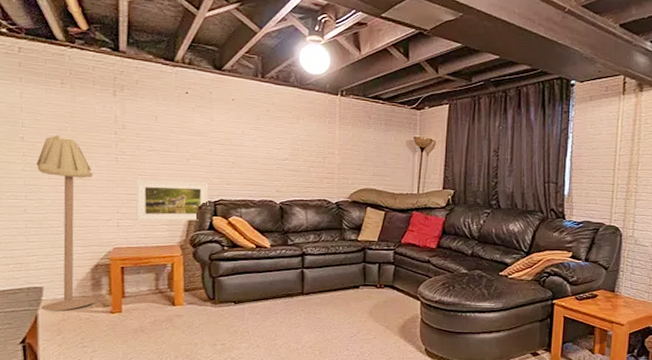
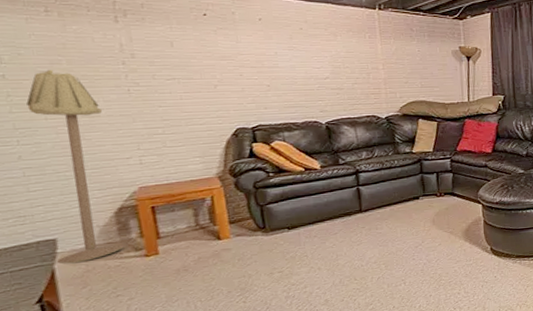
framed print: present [136,179,209,221] -> none [156,108,246,156]

